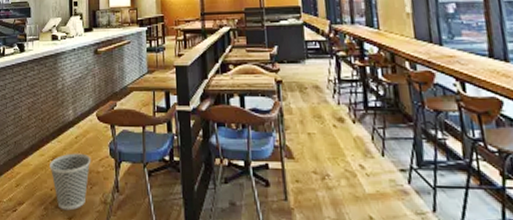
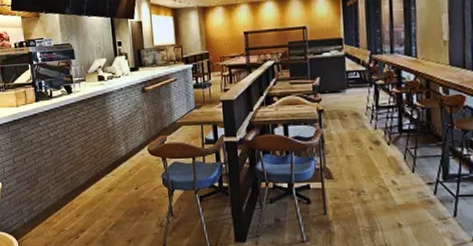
wastebasket: present [50,153,91,211] -> none [106,184,146,234]

